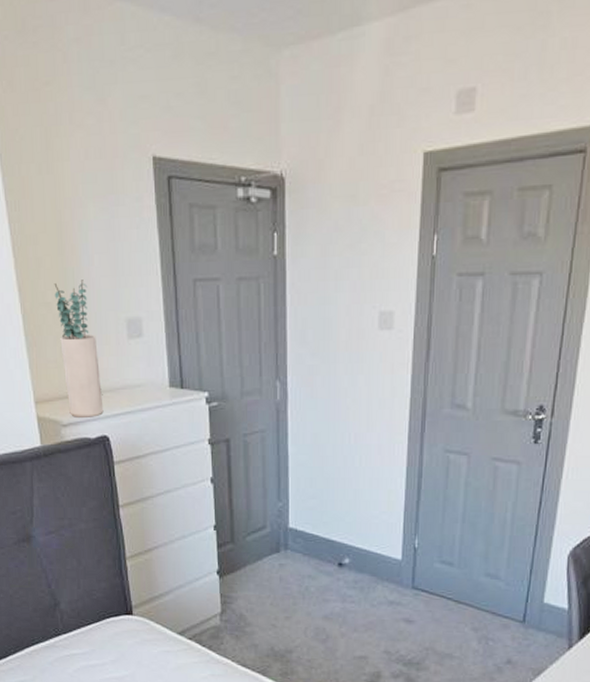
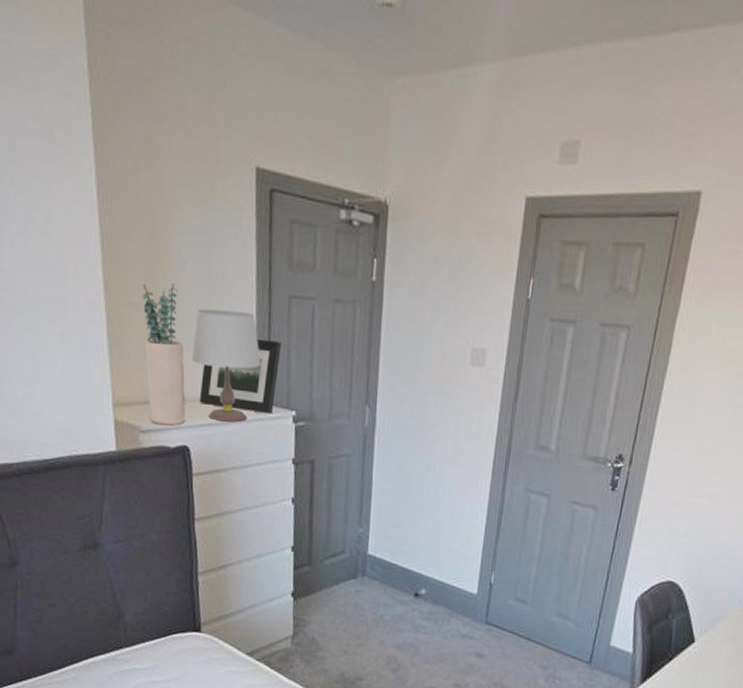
table lamp: none [105,299,171,409] -> present [192,309,261,423]
picture frame: none [115,324,190,397] -> present [199,338,282,414]

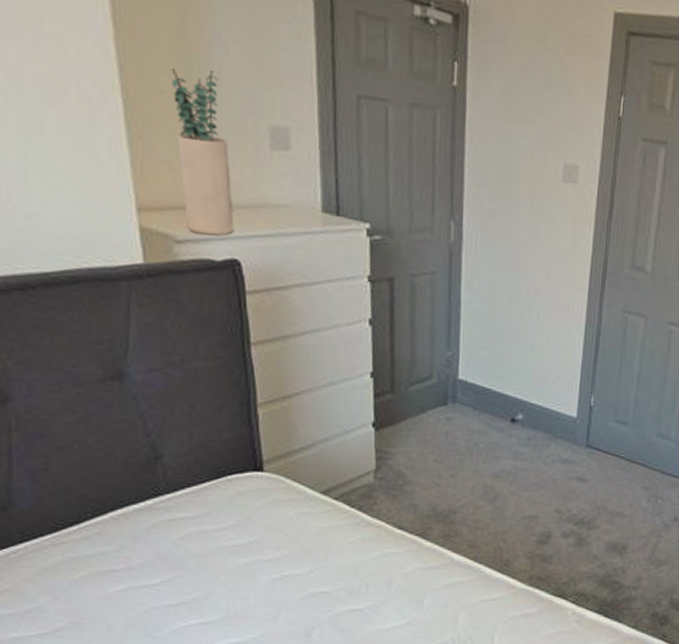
table lamp: present [192,309,261,423] -> none [240,102,326,234]
picture frame: present [199,338,282,414] -> none [250,140,350,226]

